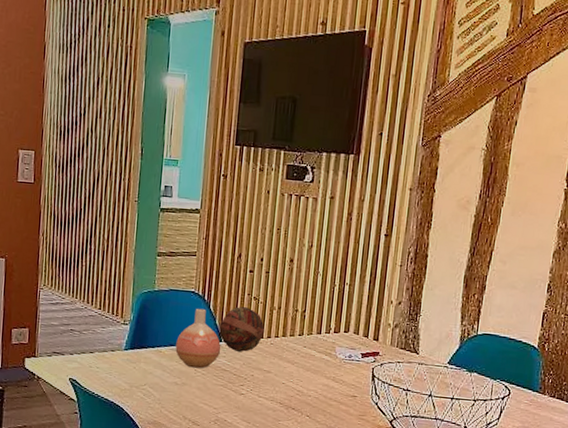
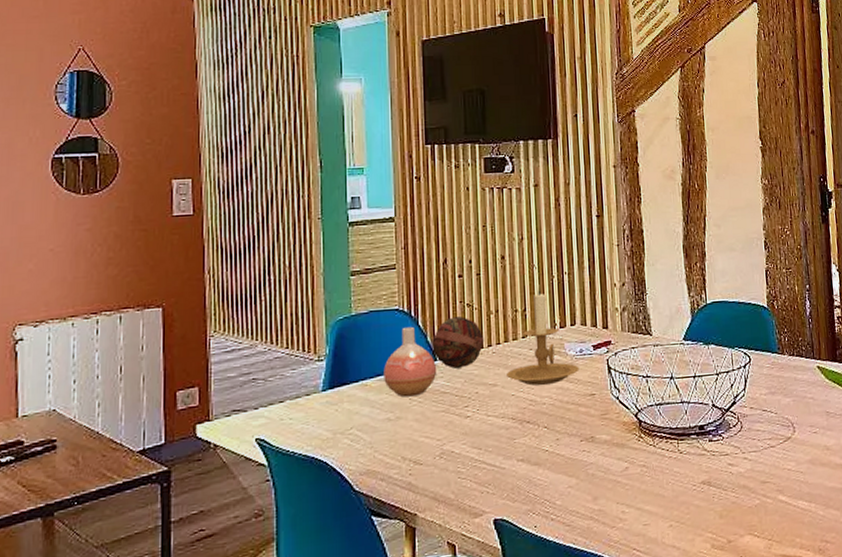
candle holder: none [280,295,346,380] -> present [507,290,580,386]

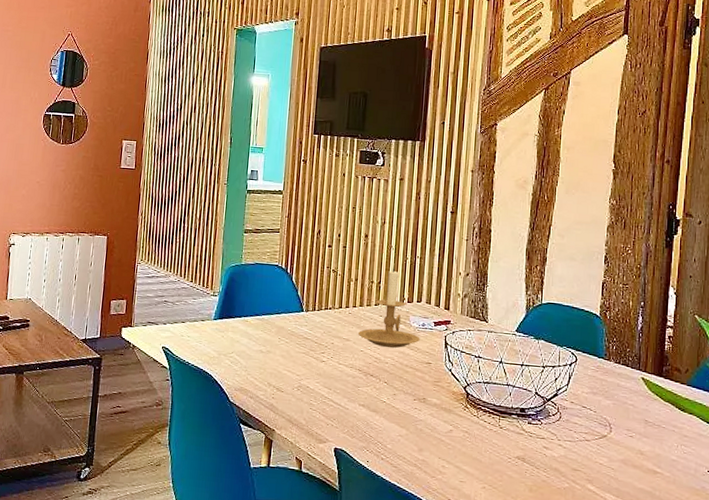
vase: present [383,326,437,397] -> none [261,280,303,337]
decorative ball: present [432,317,485,369] -> none [301,279,344,322]

